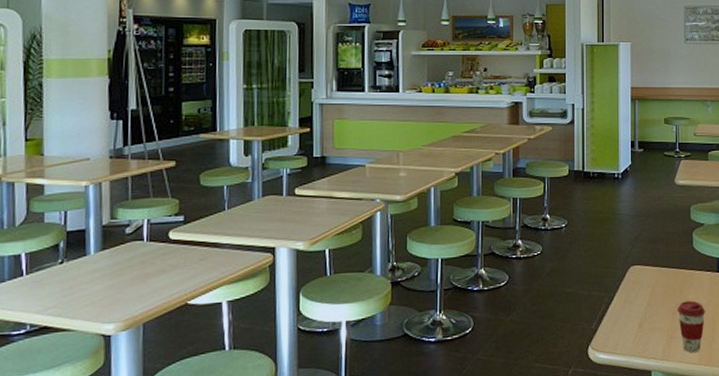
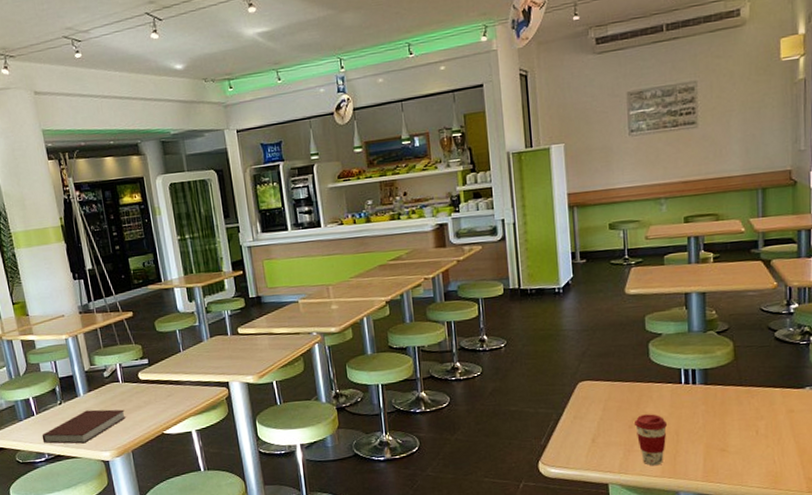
notebook: none [27,272,145,313] -> present [42,409,127,444]

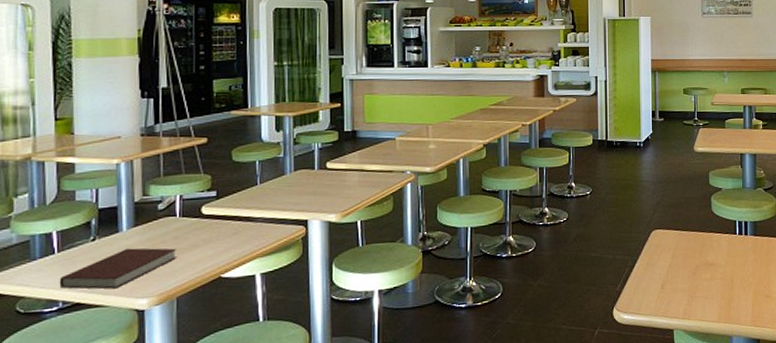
coffee cup: present [633,414,668,466] -> none [697,262,725,312]

